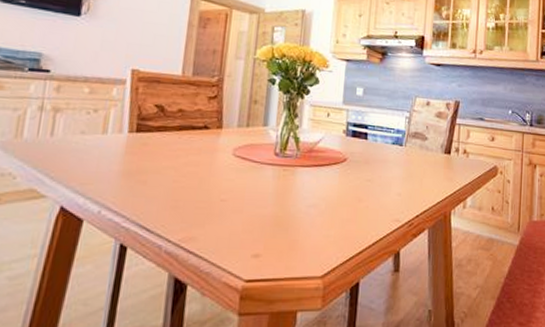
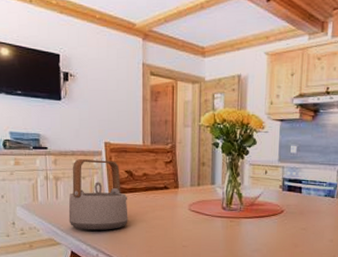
teapot: none [64,86,153,179] -> present [68,158,128,231]

